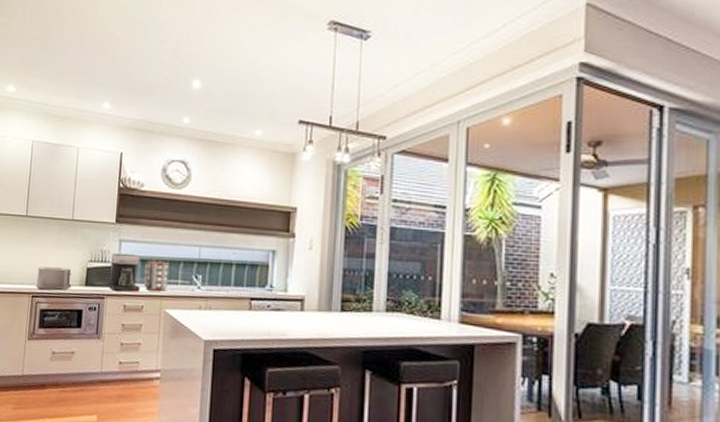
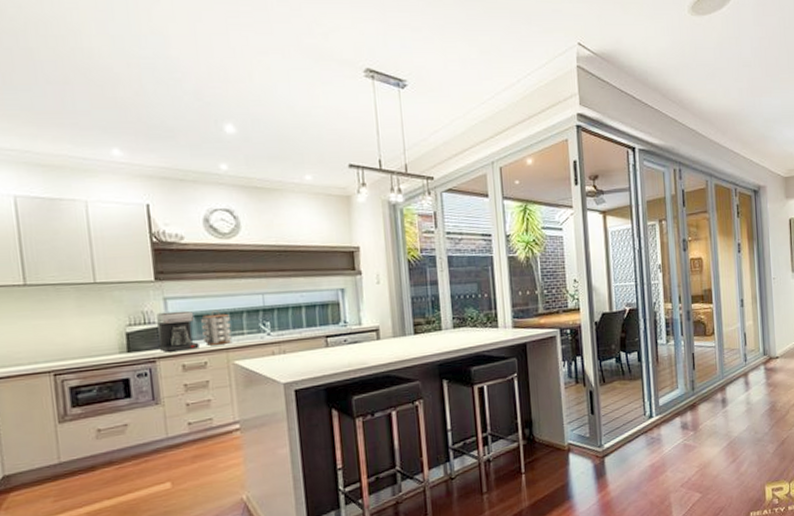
toaster: present [36,266,73,291] -> none [55,336,109,366]

